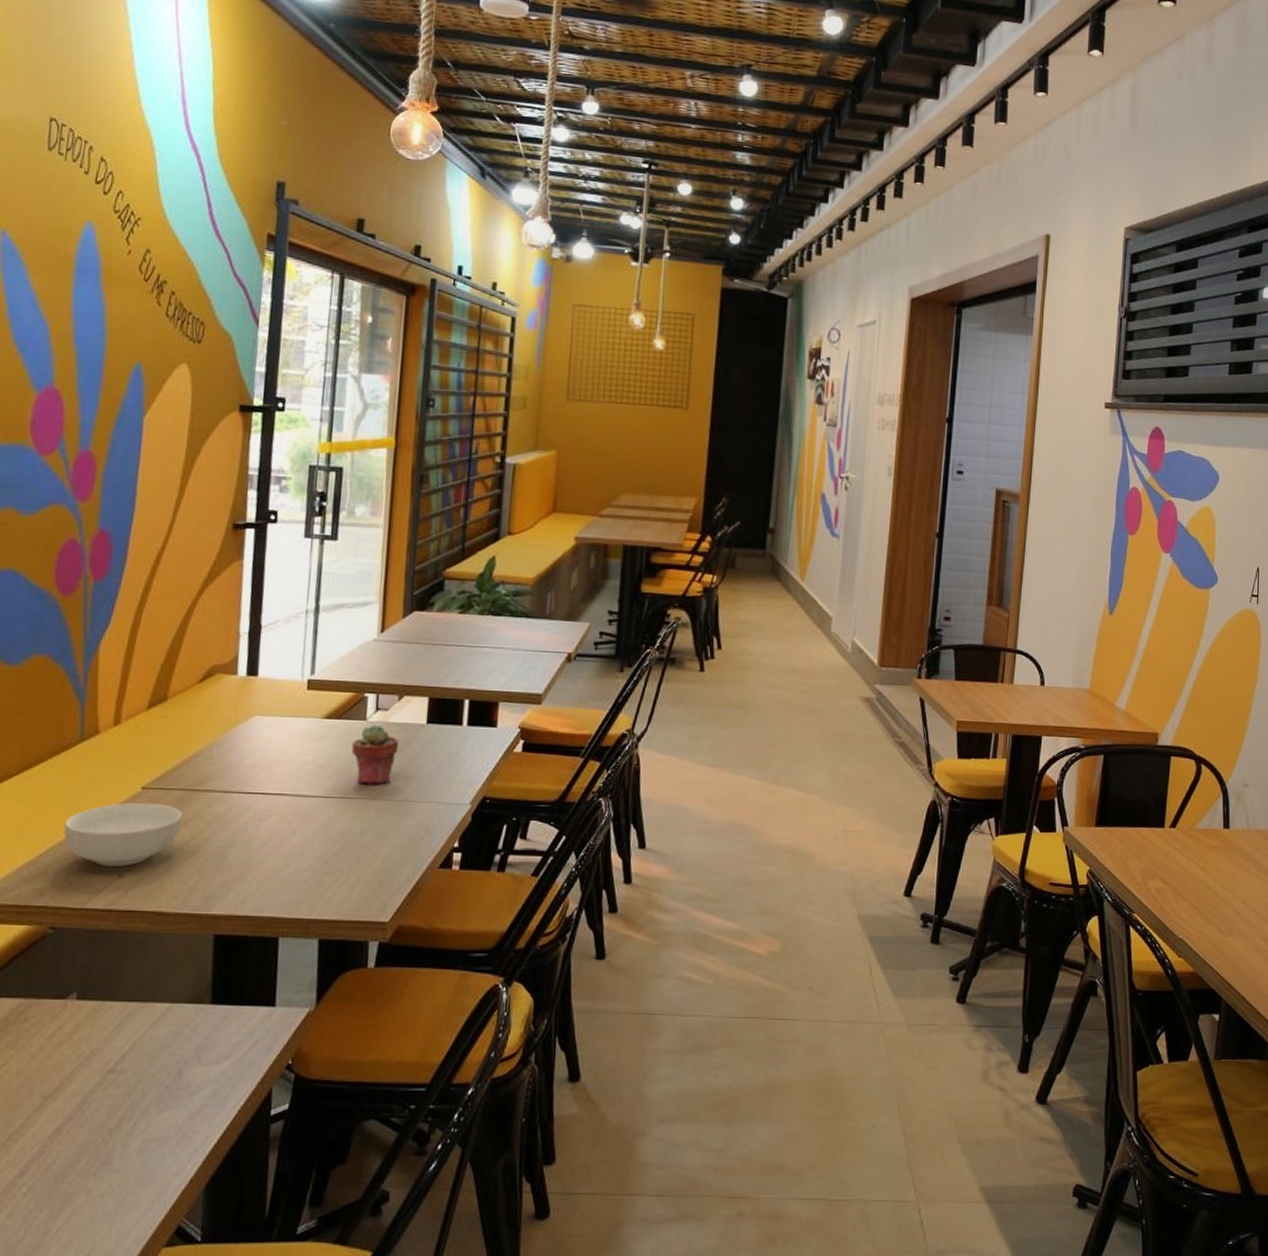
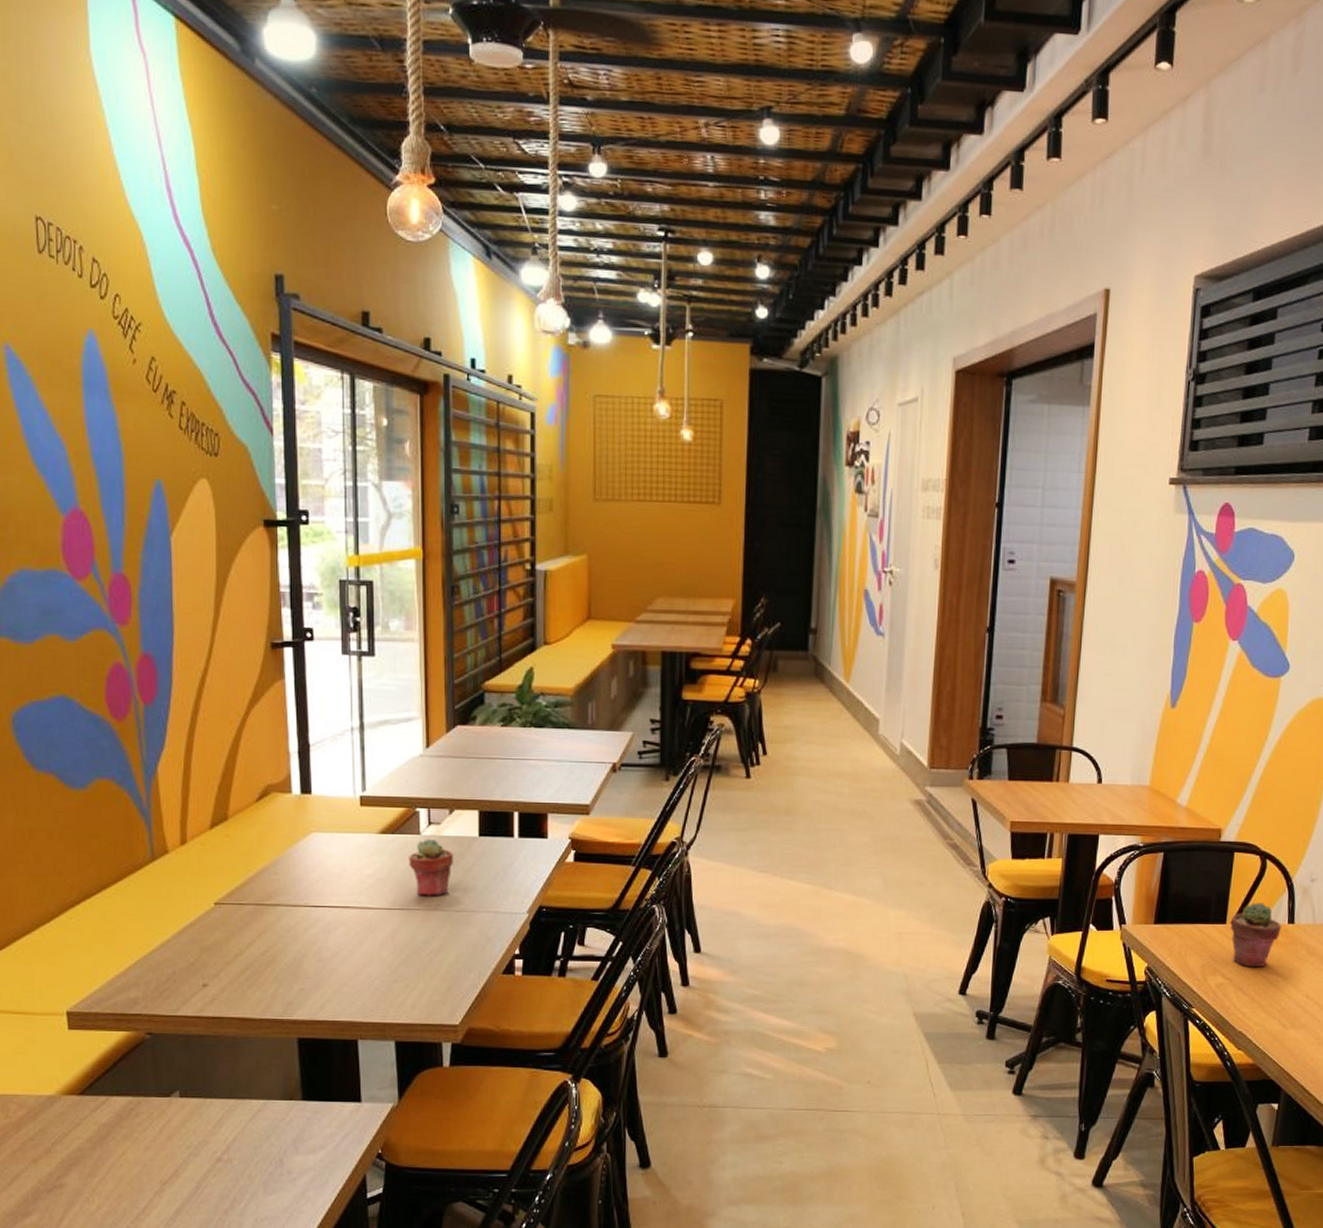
cereal bowl: present [64,802,183,867] -> none [147,917,256,977]
potted succulent: none [1168,807,1217,873] -> present [1230,903,1281,968]

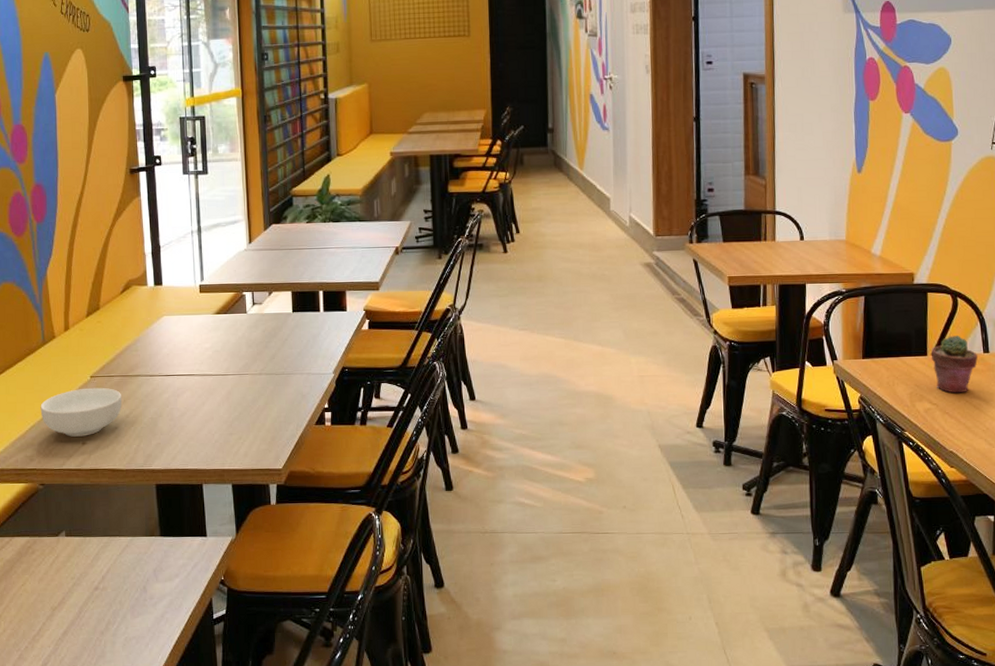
cereal bowl: none [147,917,256,977] -> present [40,387,122,437]
potted succulent: present [408,838,453,897] -> none [238,316,273,363]

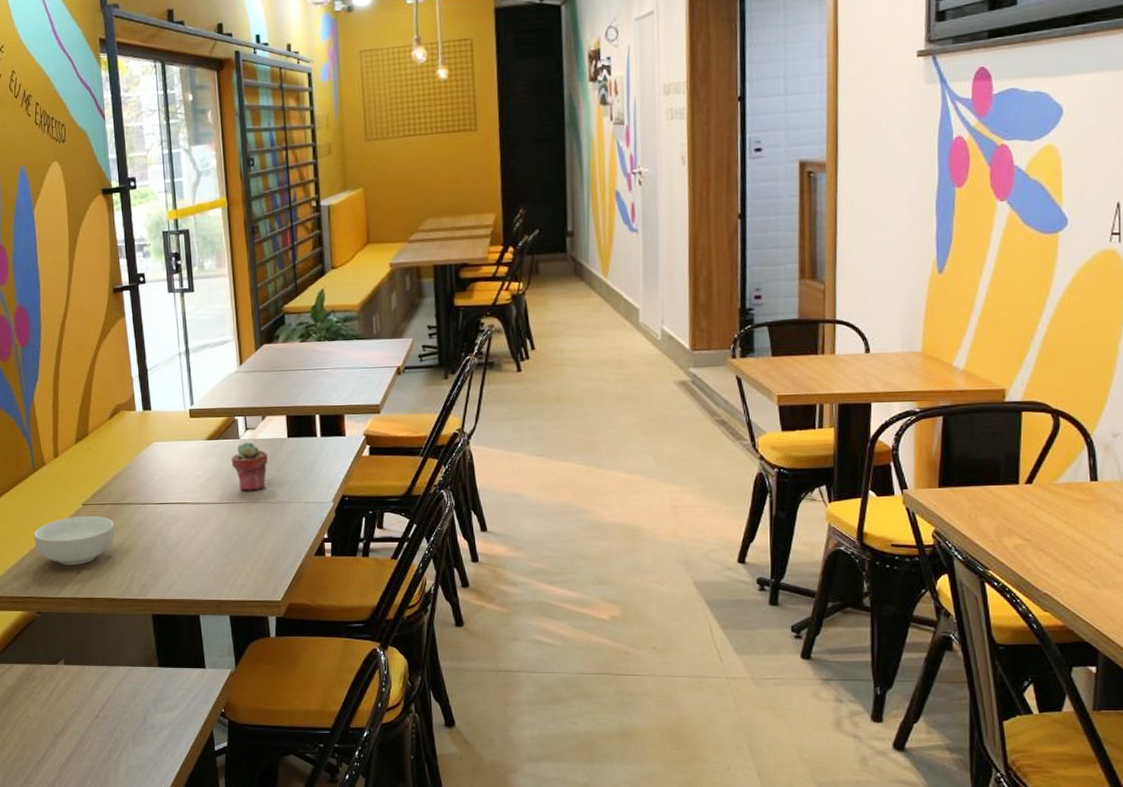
potted succulent: none [238,316,273,363] -> present [231,441,268,491]
potted succulent: present [931,336,978,394] -> none [1023,461,1082,528]

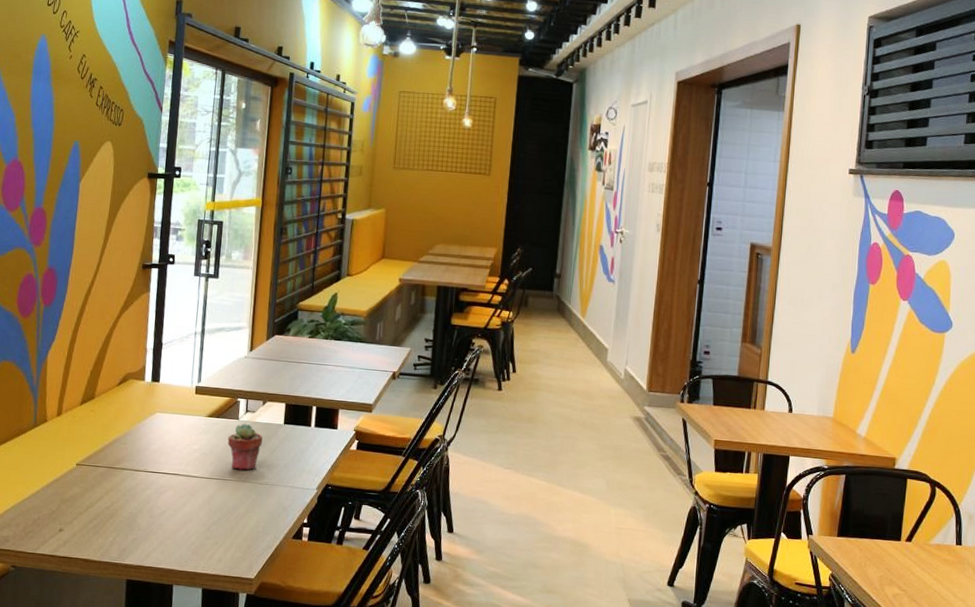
cereal bowl: present [33,515,115,565] -> none [22,475,105,523]

